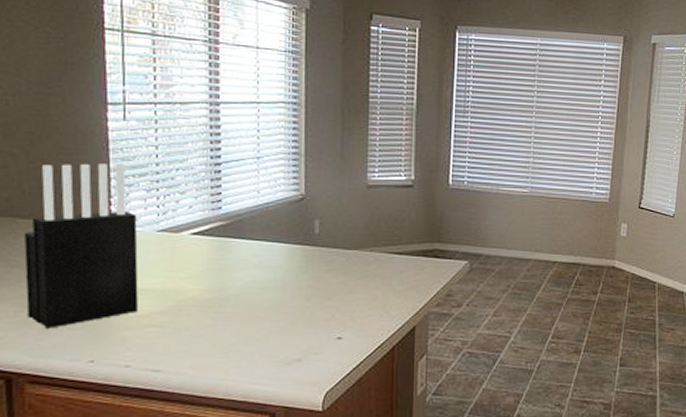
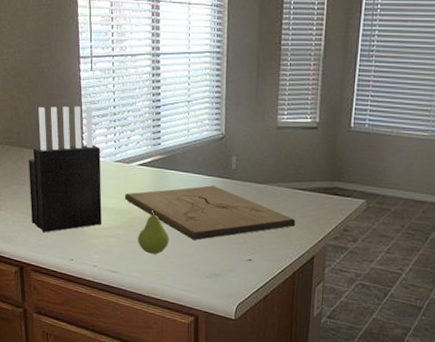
cutting board: none [171,254,393,321] -> present [124,185,296,241]
fruit: none [189,287,235,343] -> present [137,209,170,254]

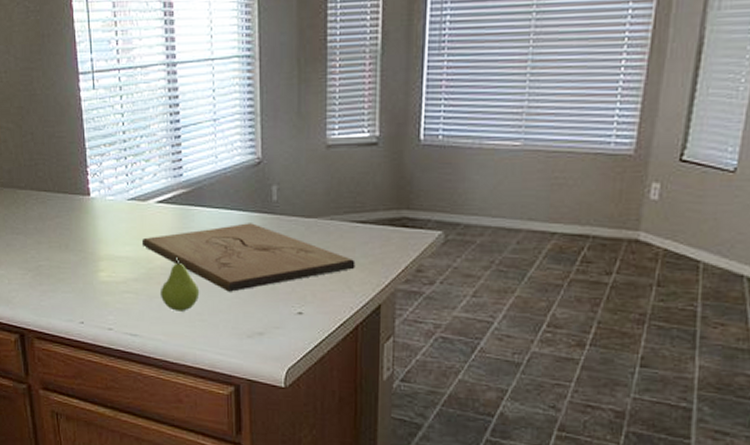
knife block: present [28,105,102,233] -> none [23,132,115,291]

